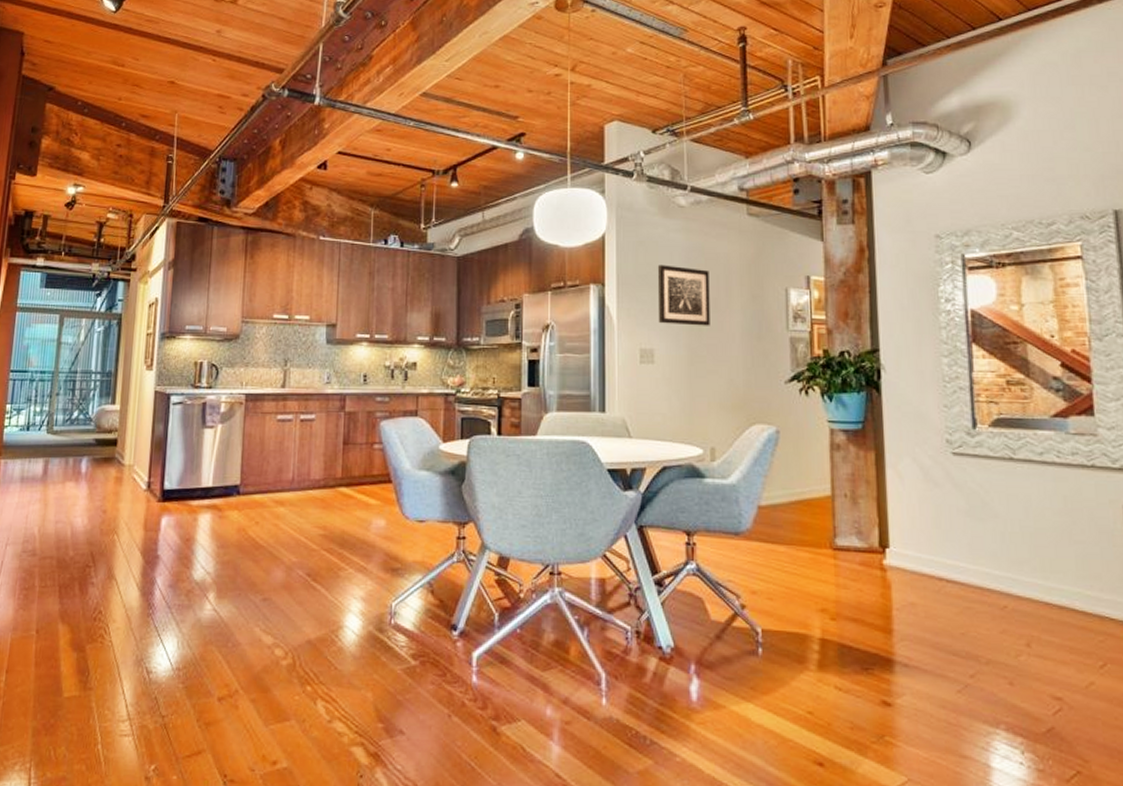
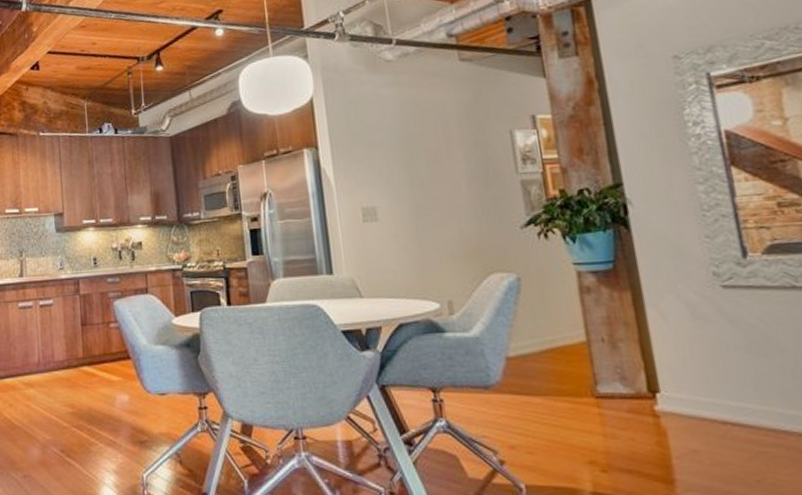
wall art: present [657,265,710,326] -> none [370,120,433,181]

